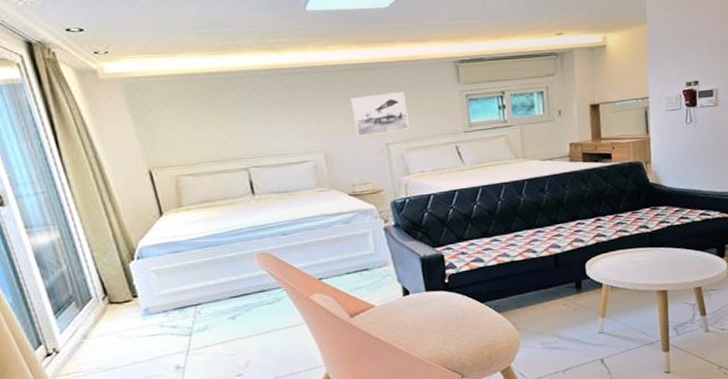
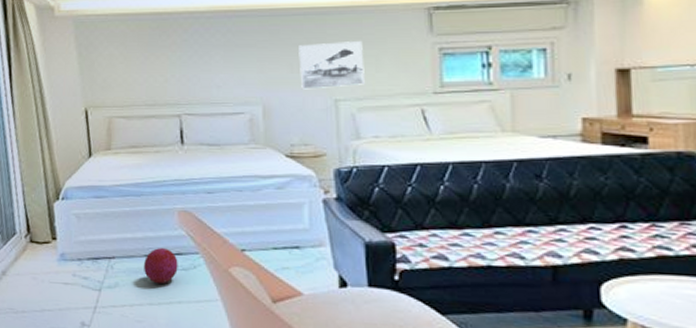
ball: none [229,288,264,320] -> present [143,248,178,284]

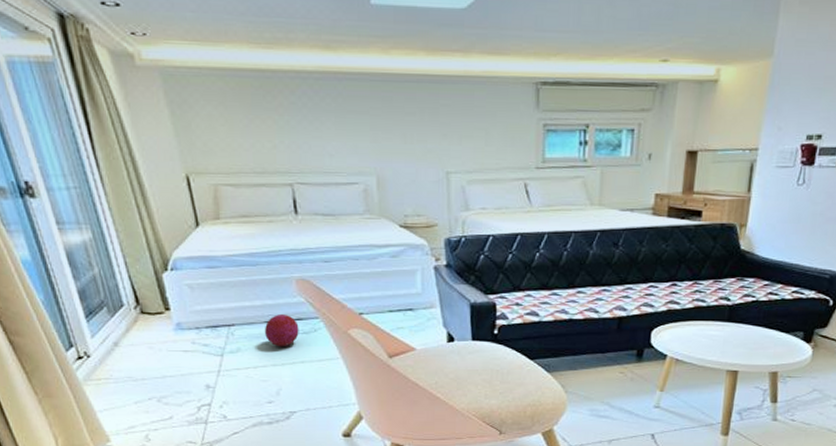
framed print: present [299,41,364,90] -> none [412,113,475,161]

